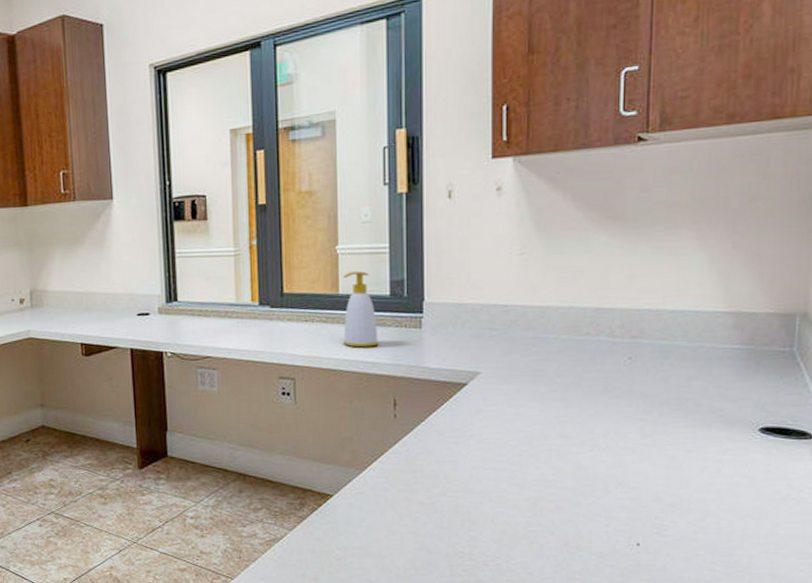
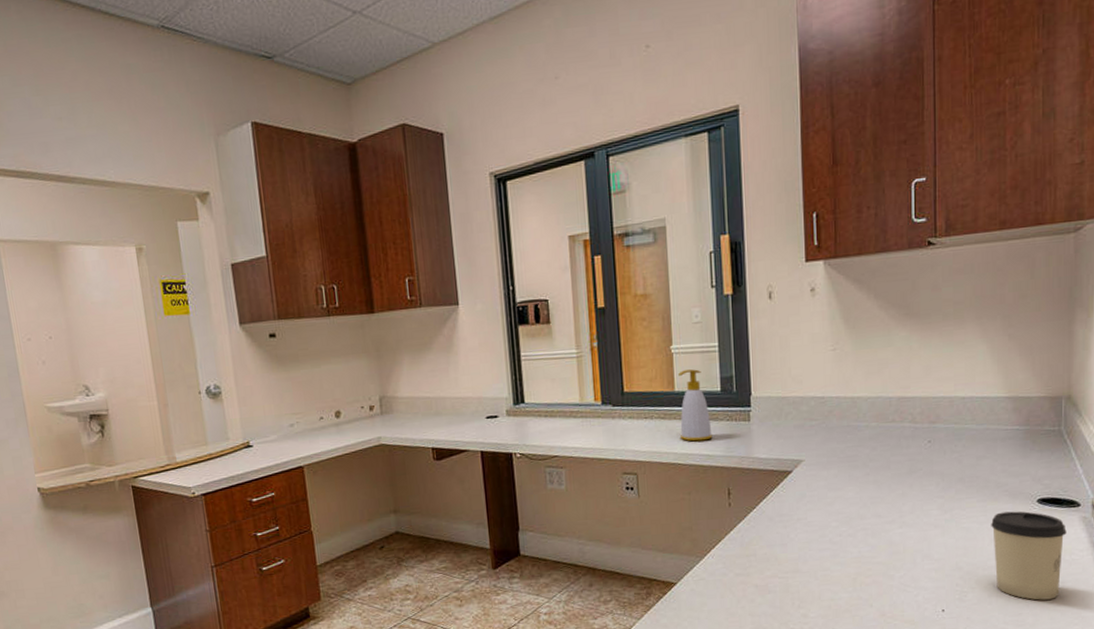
cup: none [701,440,795,541] -> present [991,511,1067,601]

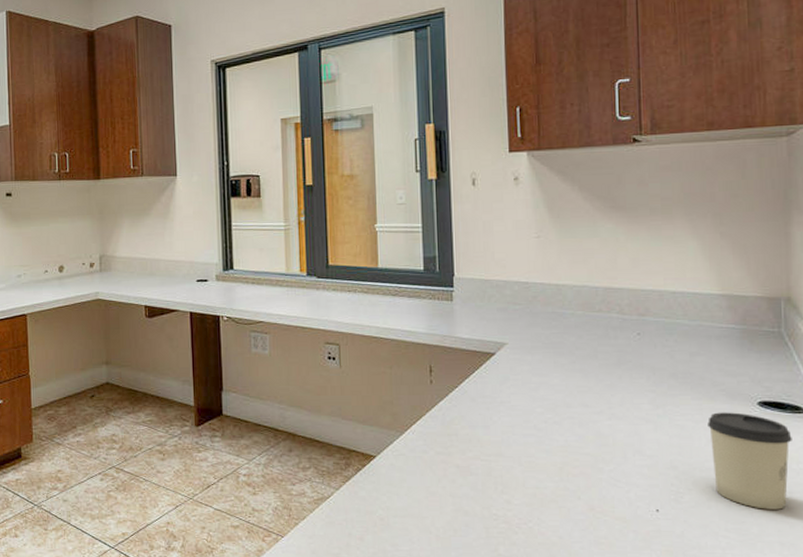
soap bottle: present [678,369,713,442] -> none [382,248,415,317]

